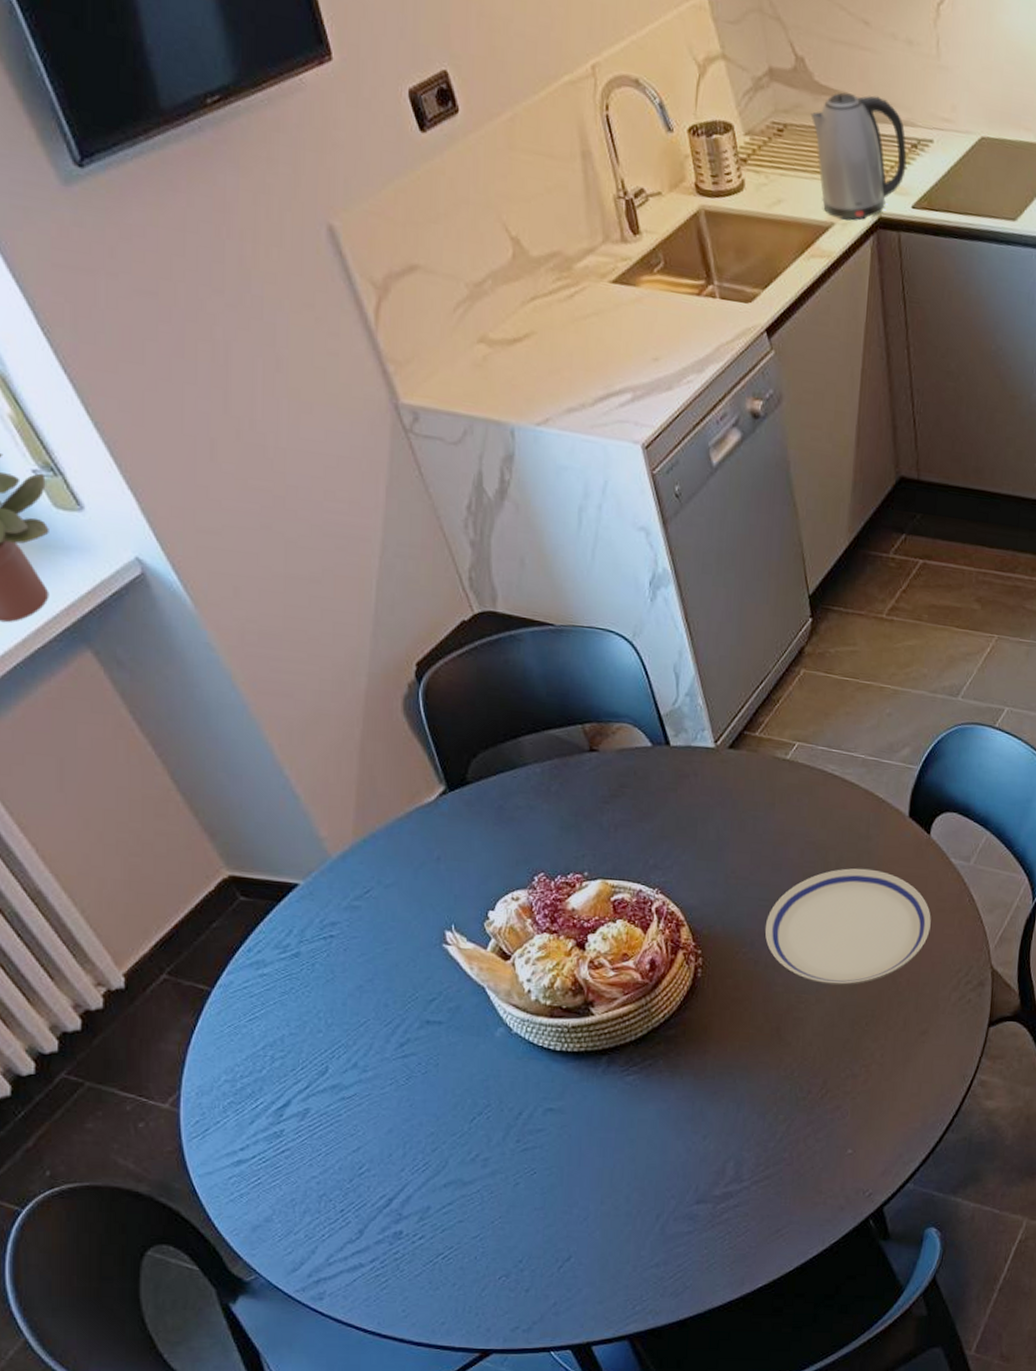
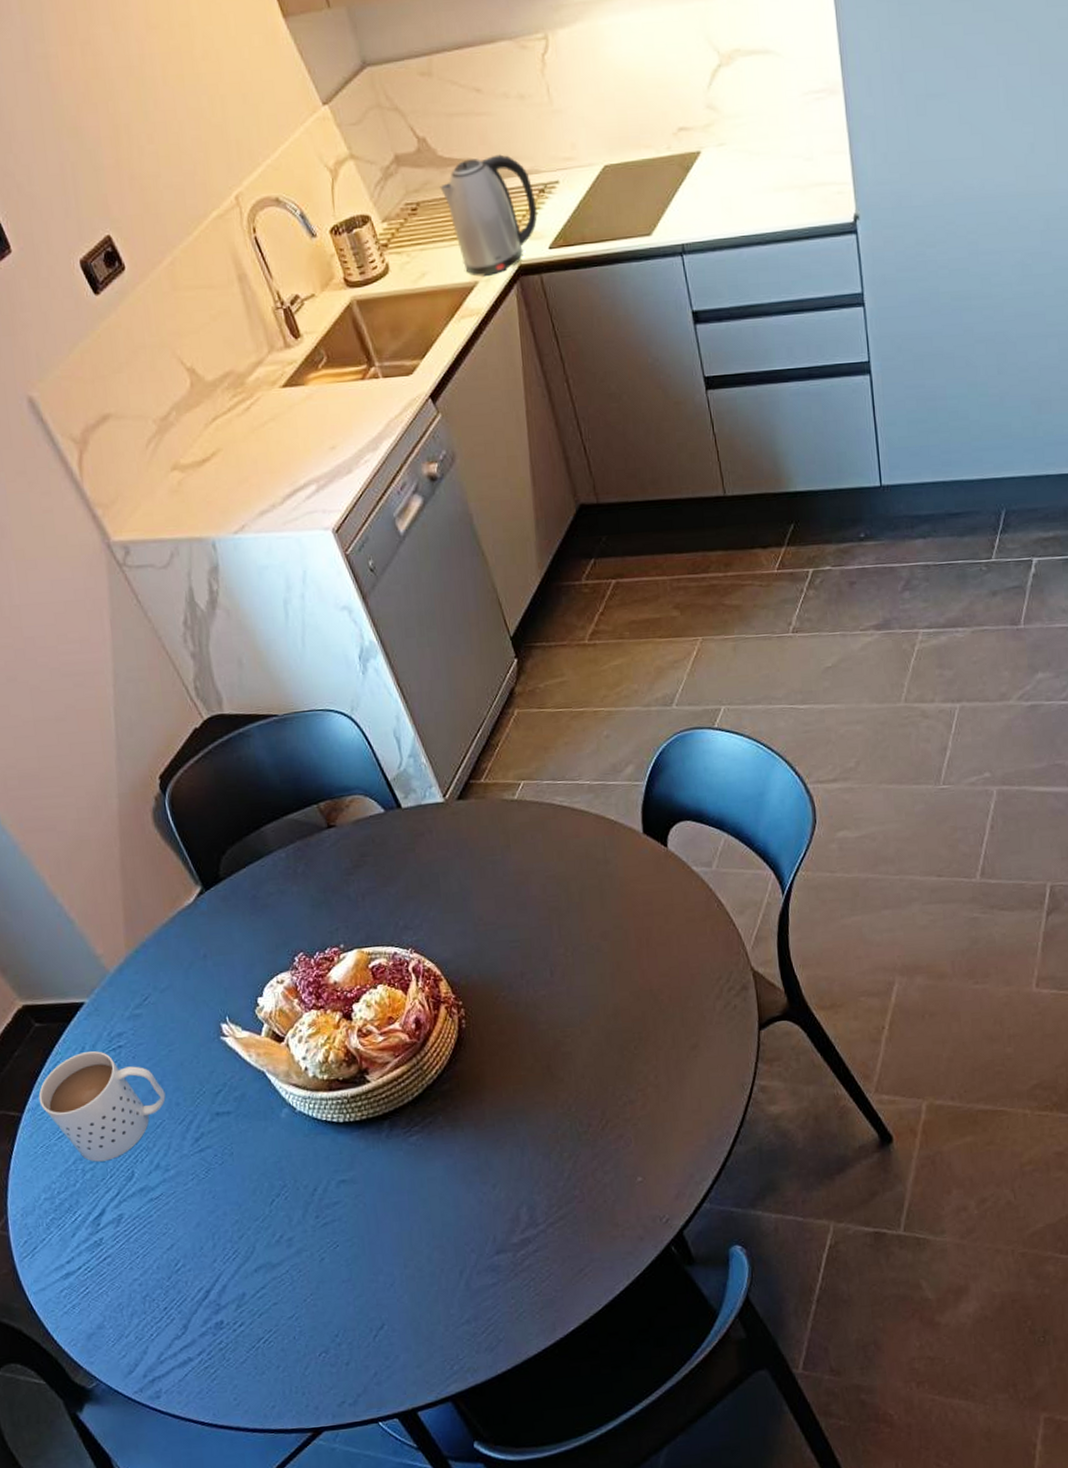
mug: none [233,935,374,1052] -> present [38,1051,166,1162]
plate: present [764,868,931,986] -> none [519,892,684,1015]

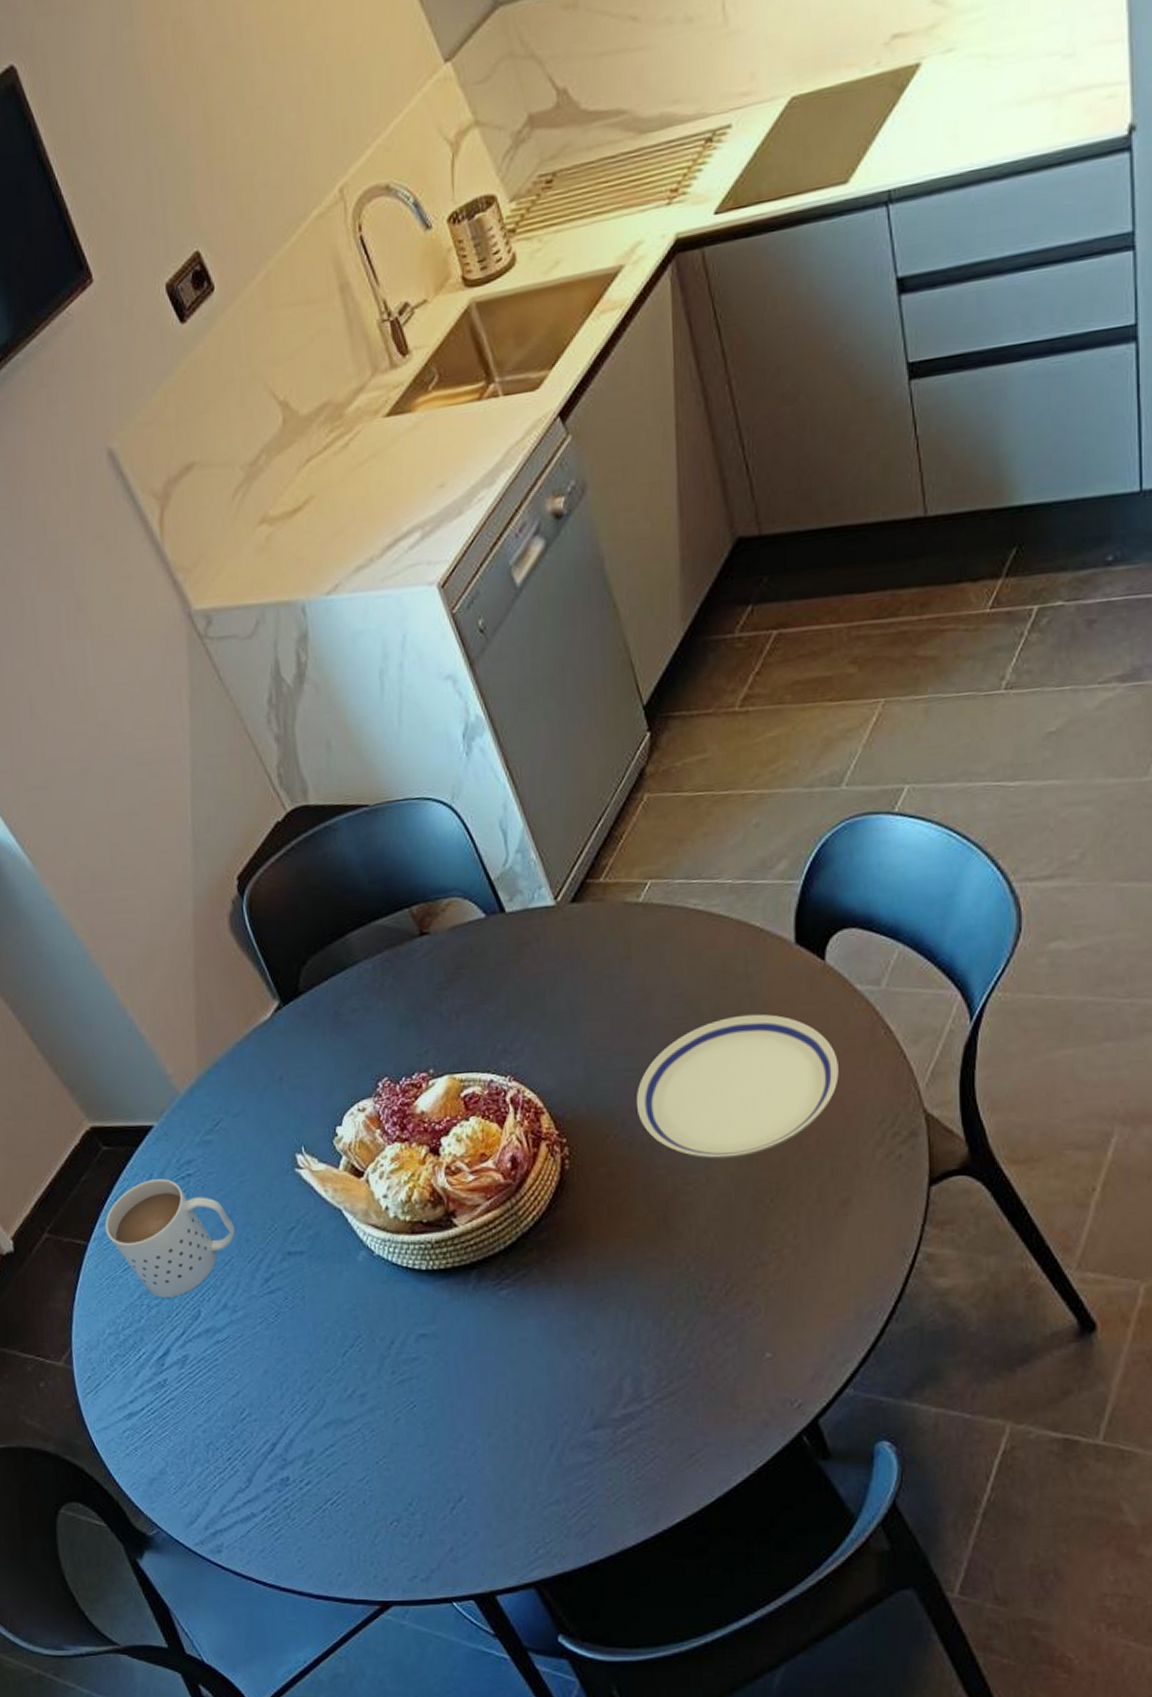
kettle: present [440,154,538,277] -> none [581,98,702,259]
plate: none [519,892,684,1015] -> present [636,1014,839,1160]

